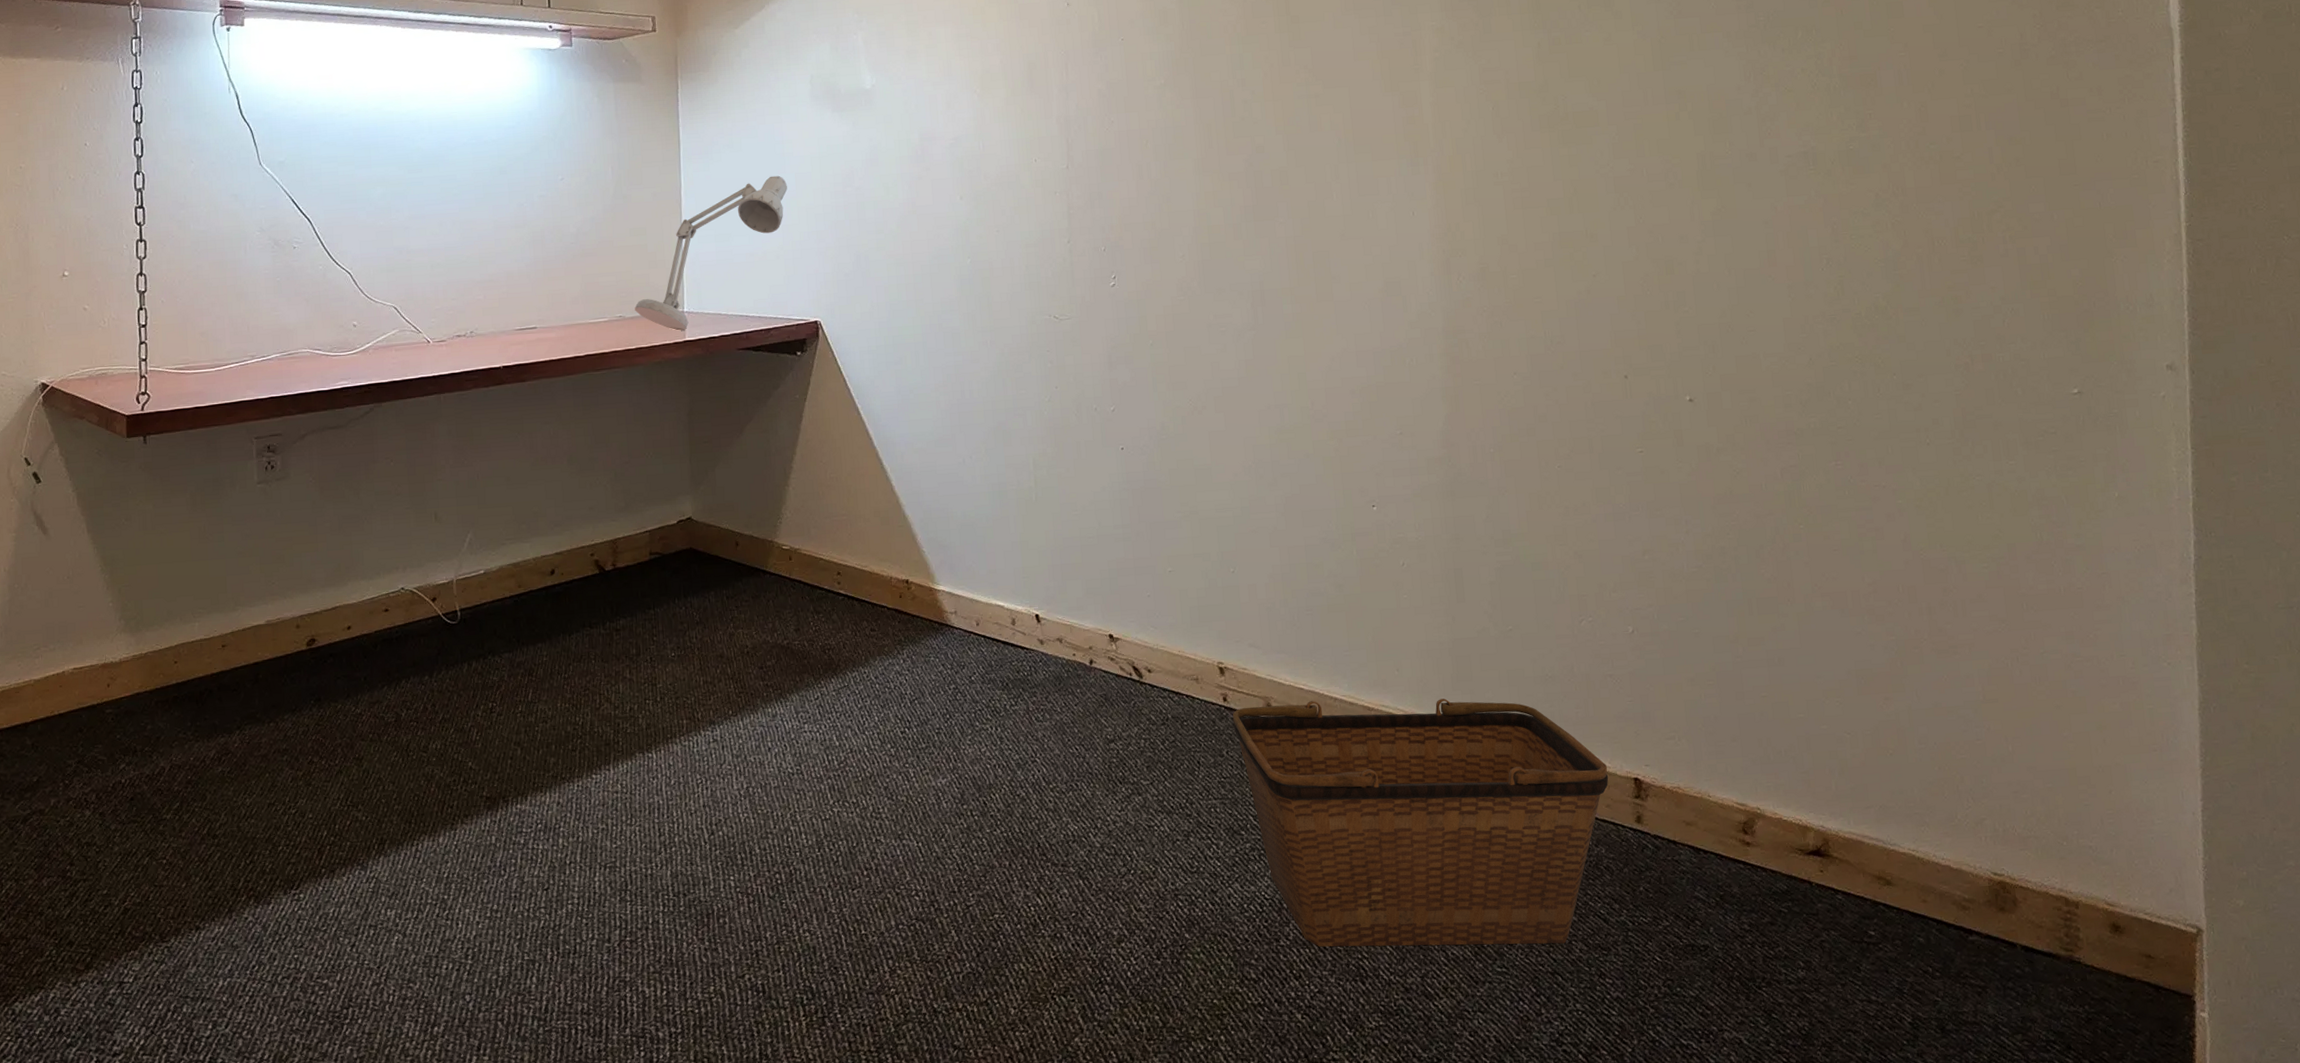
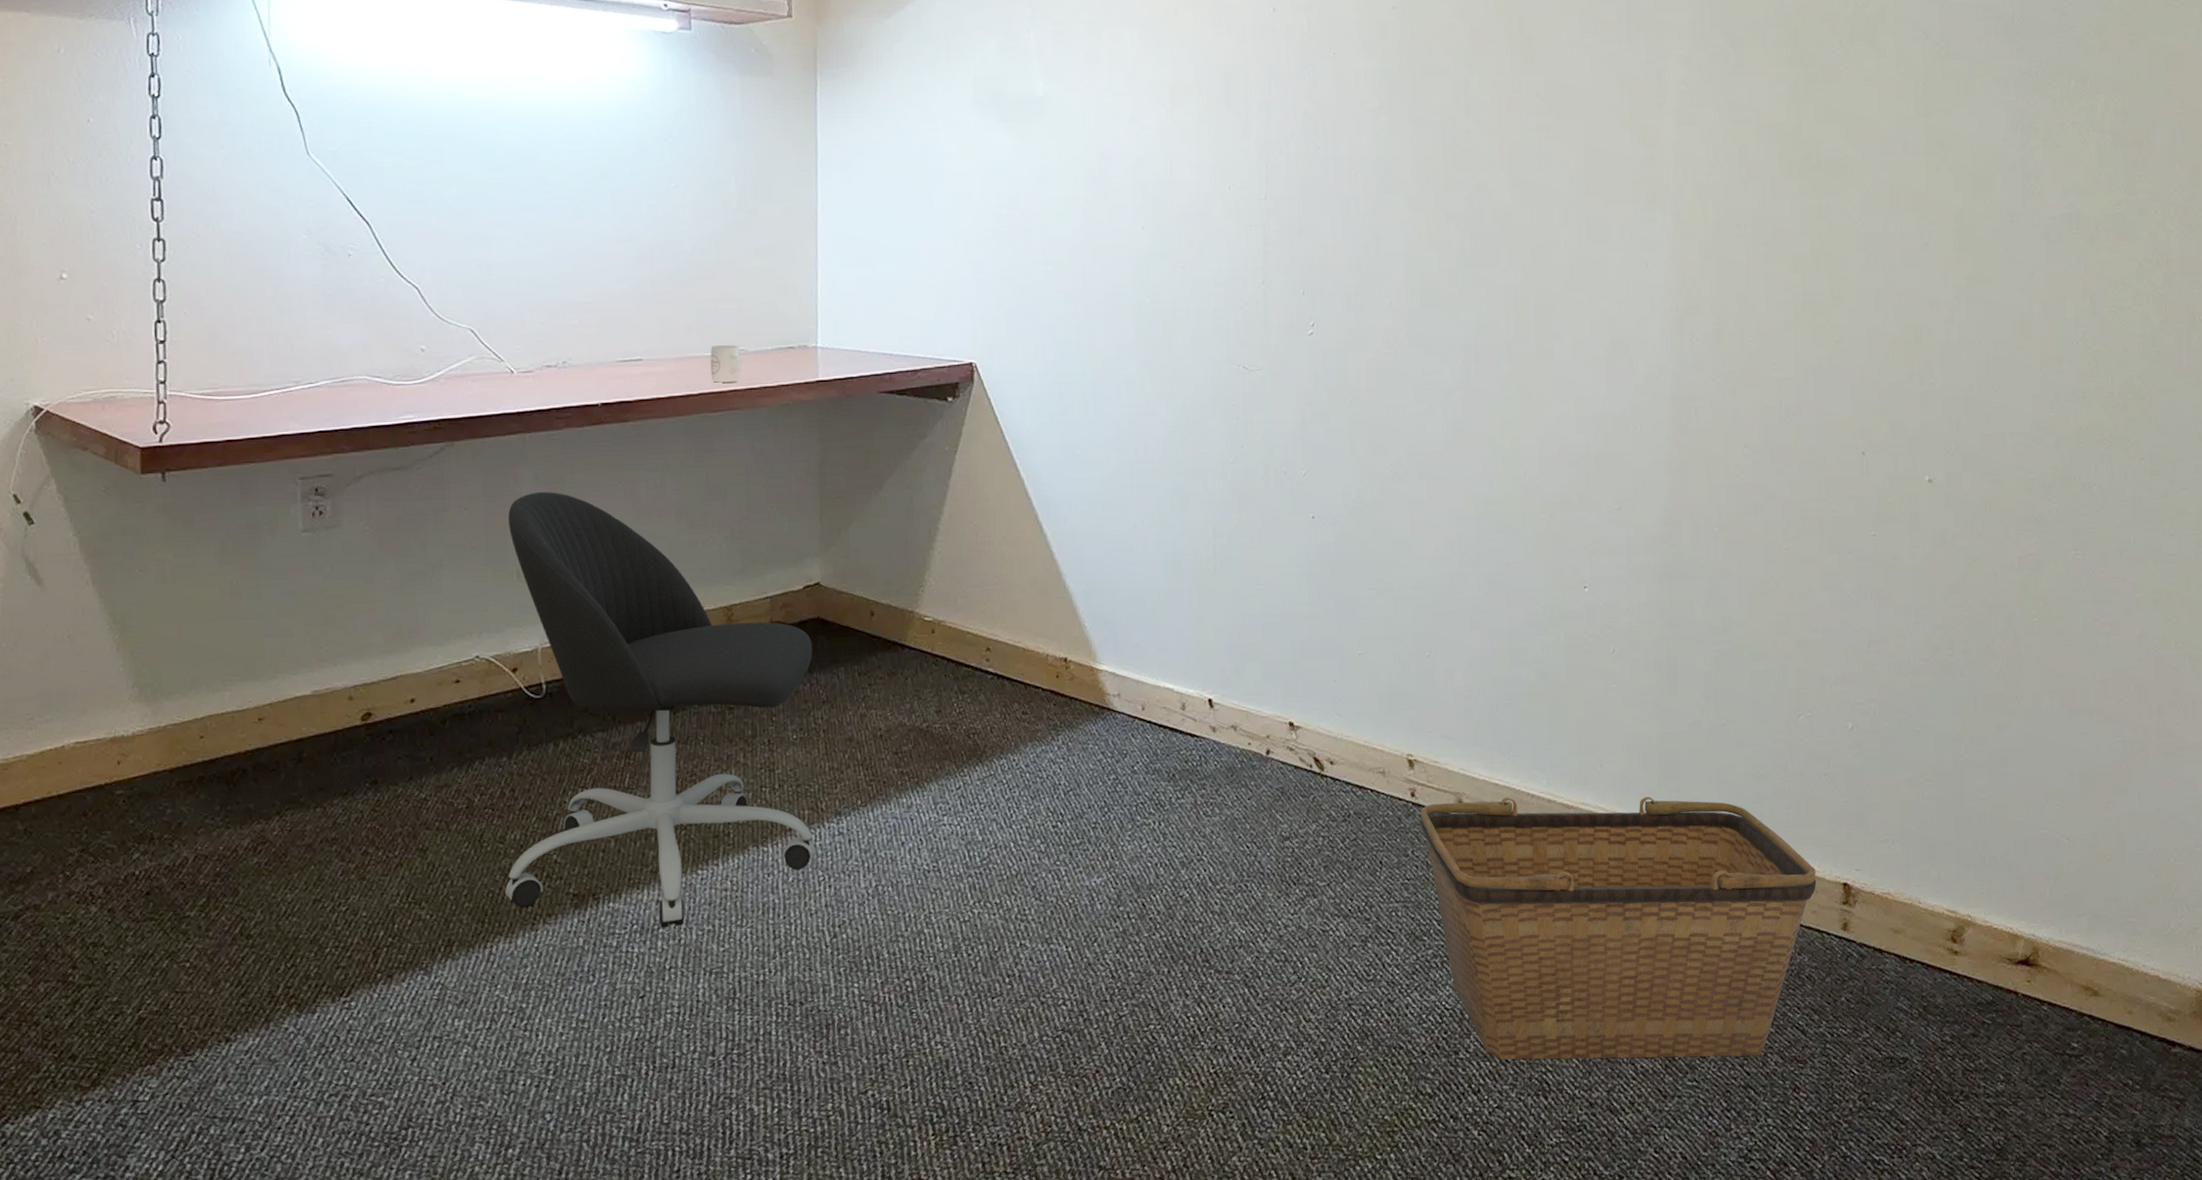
office chair: none [426,443,693,827] -> present [505,491,815,928]
mug: none [593,312,621,346] -> present [710,345,742,383]
desk lamp: present [635,175,787,331] -> none [759,193,942,369]

